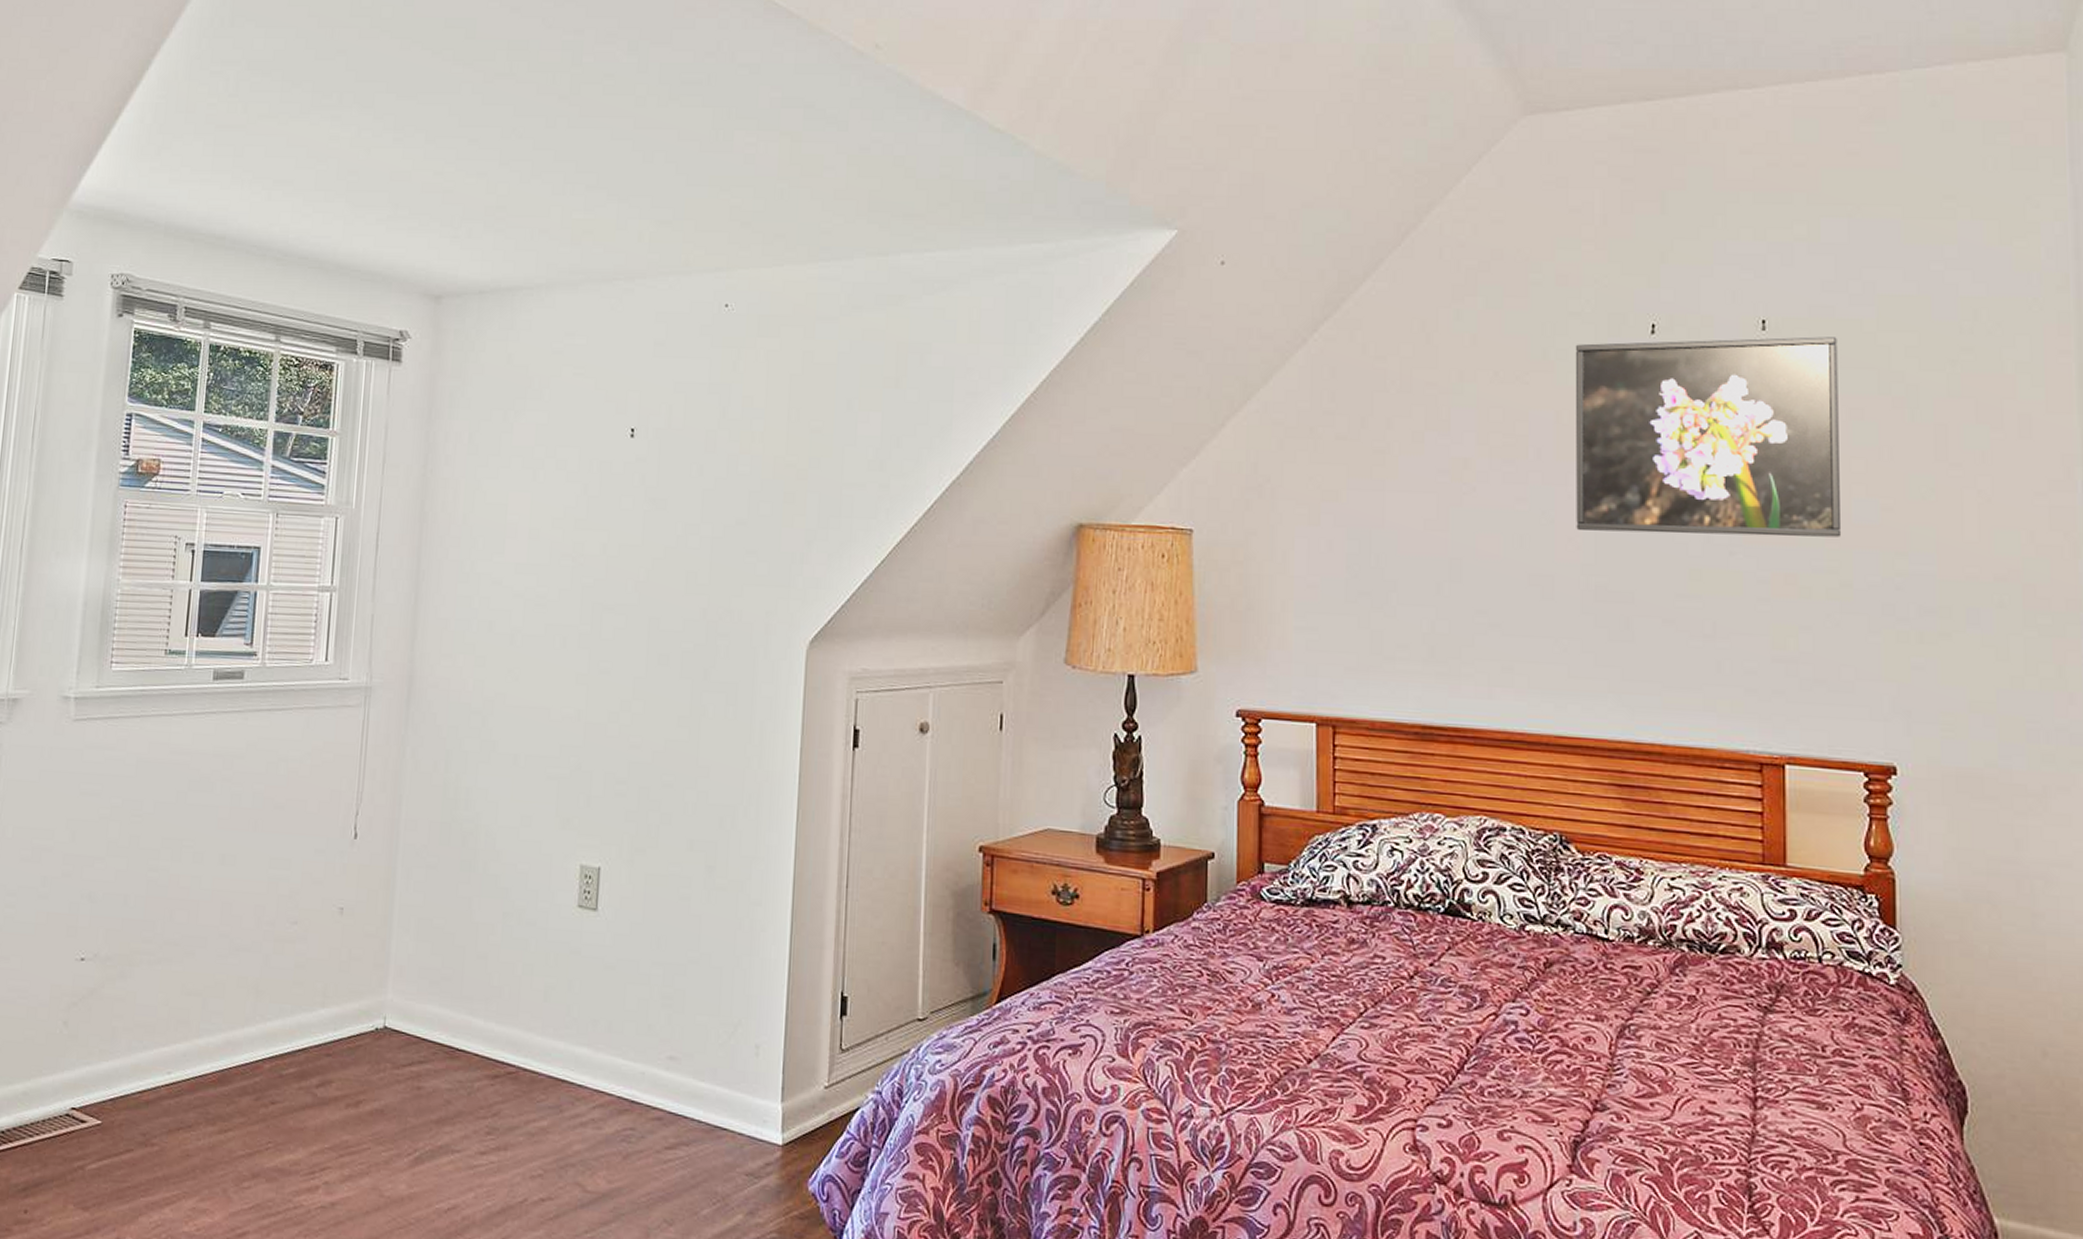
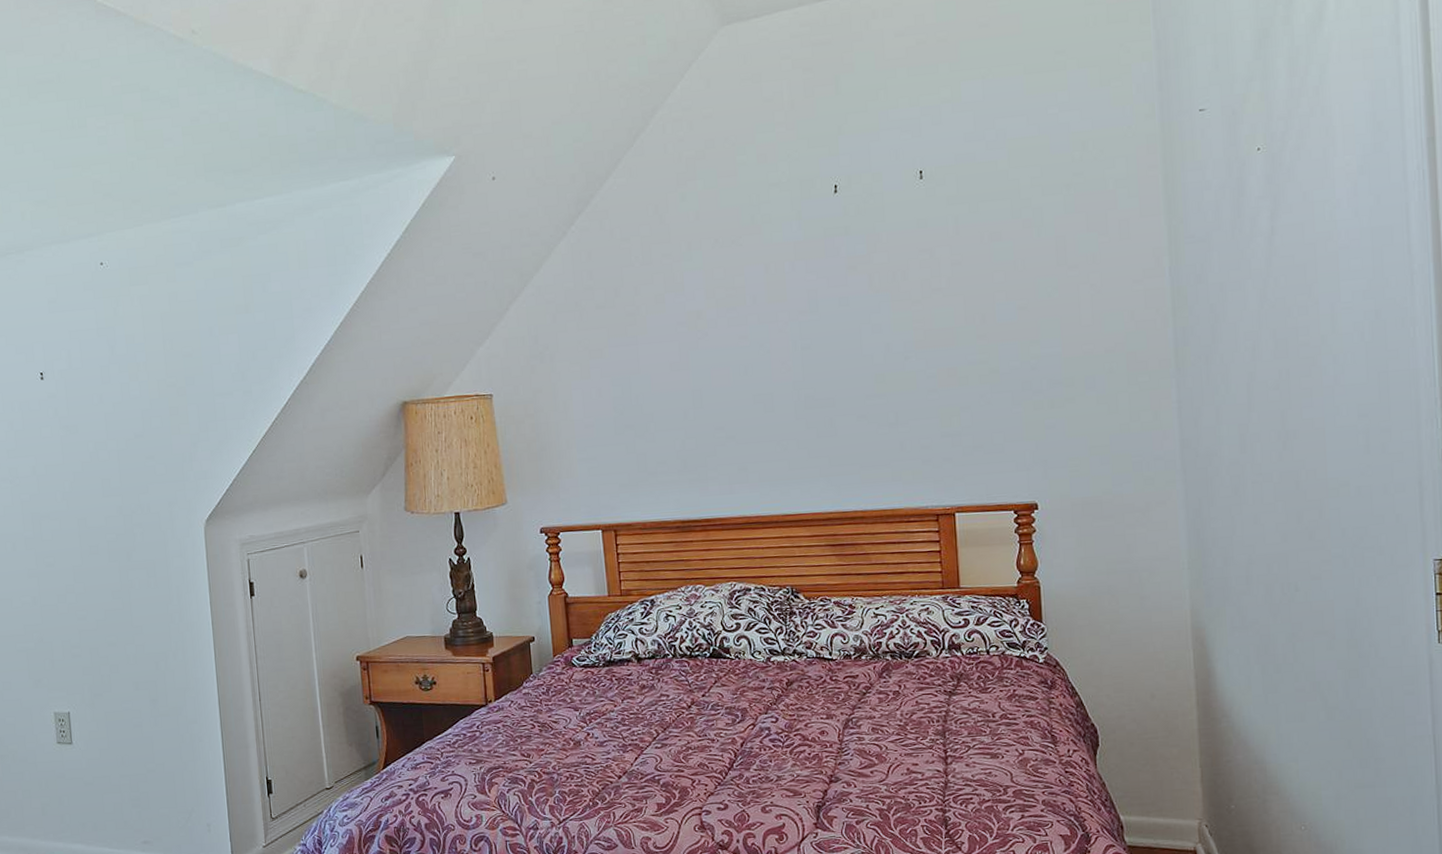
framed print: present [1575,336,1840,537] -> none [776,177,988,355]

